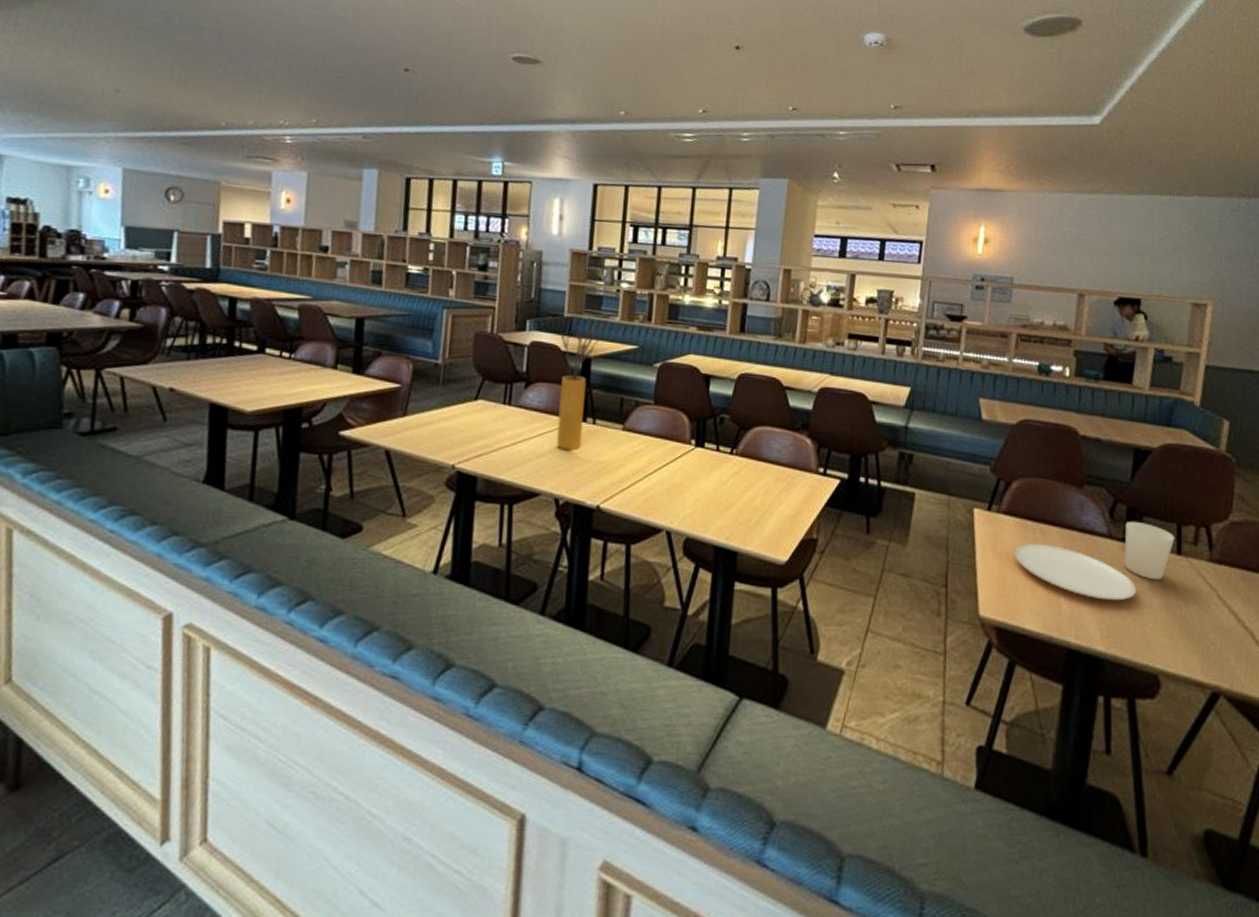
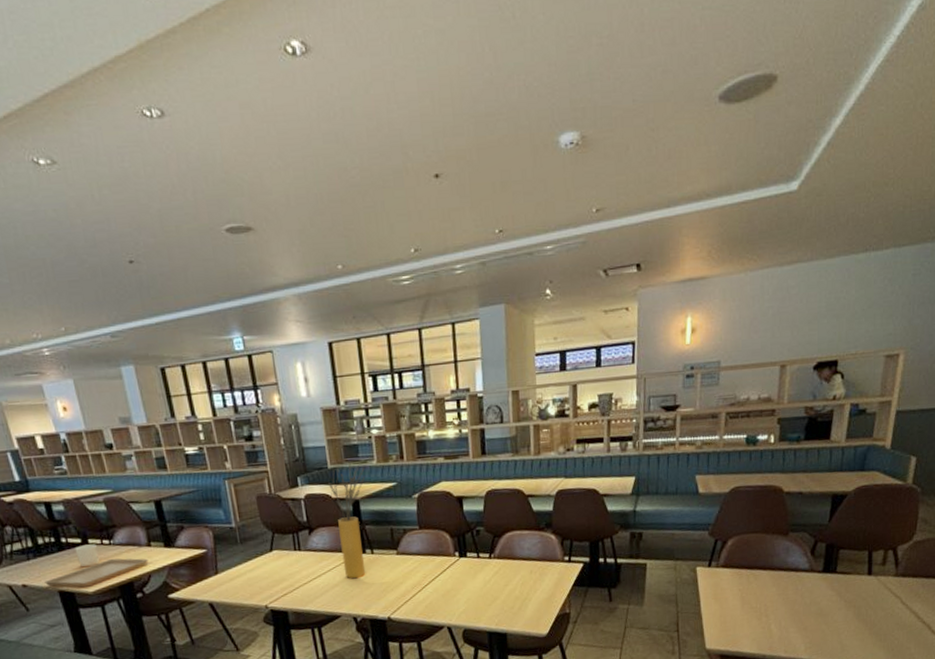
tray: none [197,376,329,404] -> present [44,558,148,588]
mug: none [245,353,274,381] -> present [75,544,100,568]
plate: present [1014,543,1136,601] -> none [732,585,834,621]
dixie cup: present [1124,522,1175,581] -> none [823,554,867,599]

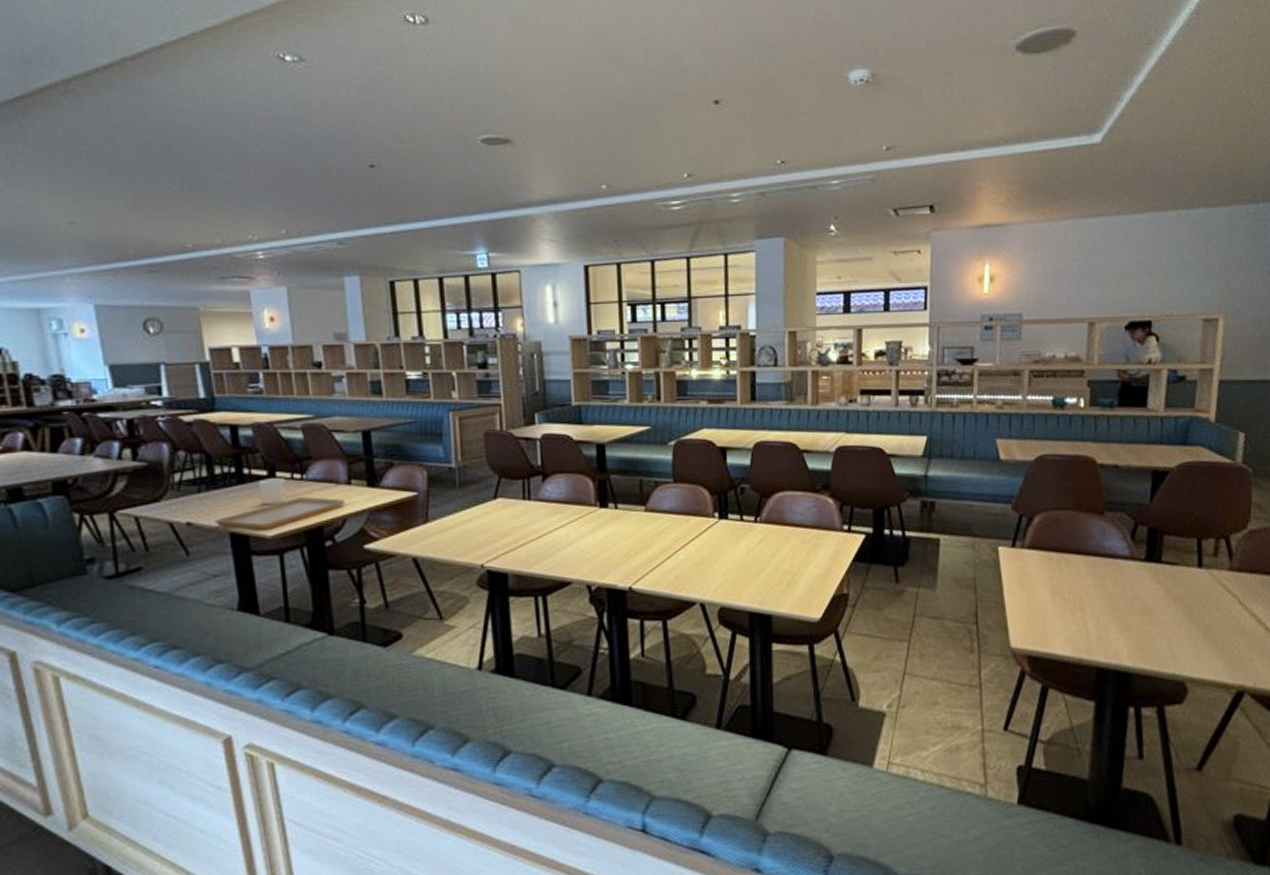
vase: present [328,461,366,579] -> none [571,398,614,538]

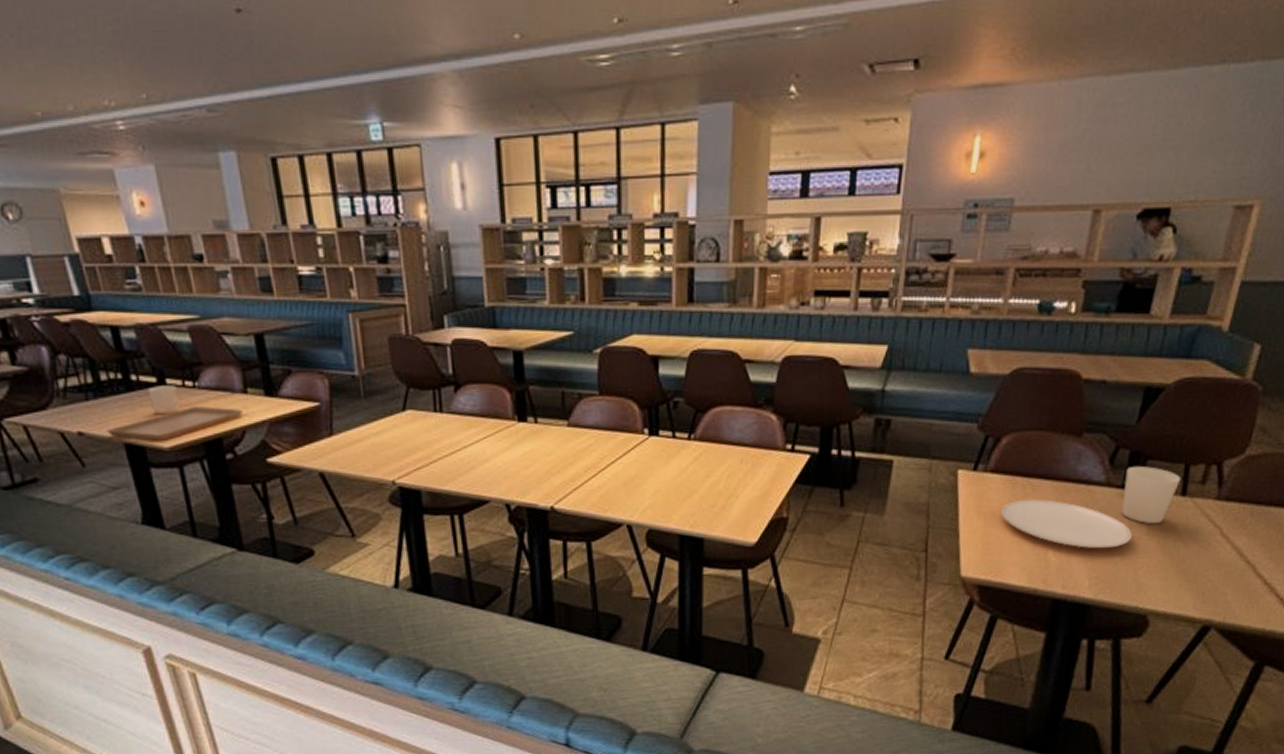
plate: none [1041,572,1160,619] -> present [1001,499,1132,549]
dixie cup: none [1147,541,1196,595] -> present [1121,466,1181,525]

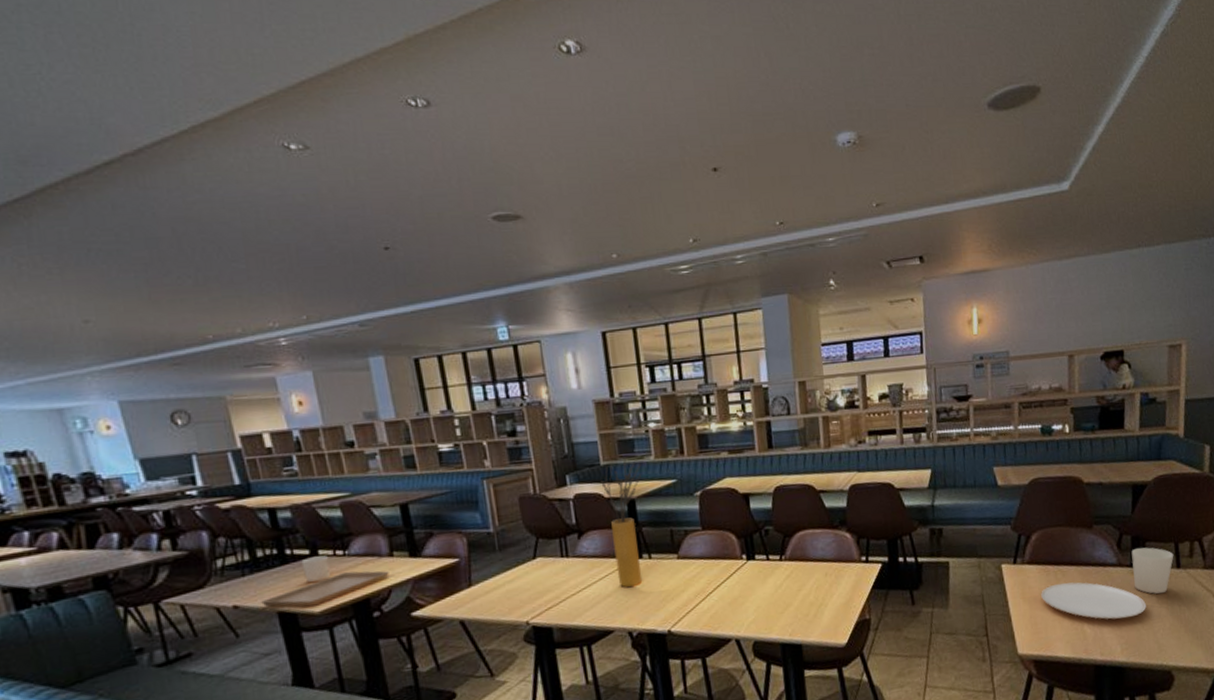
vase: none [484,299,533,454] -> present [601,457,643,588]

